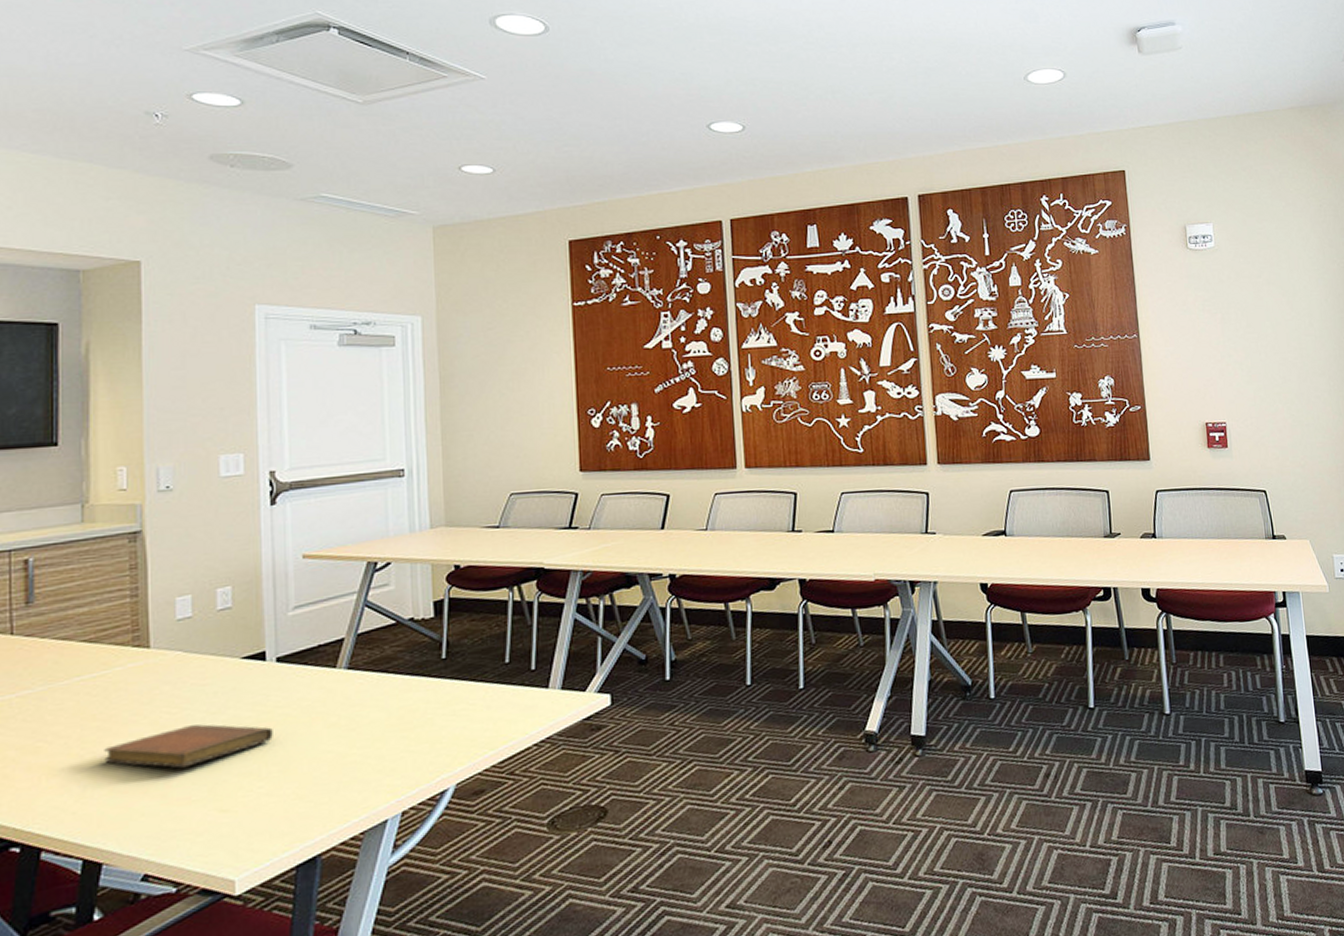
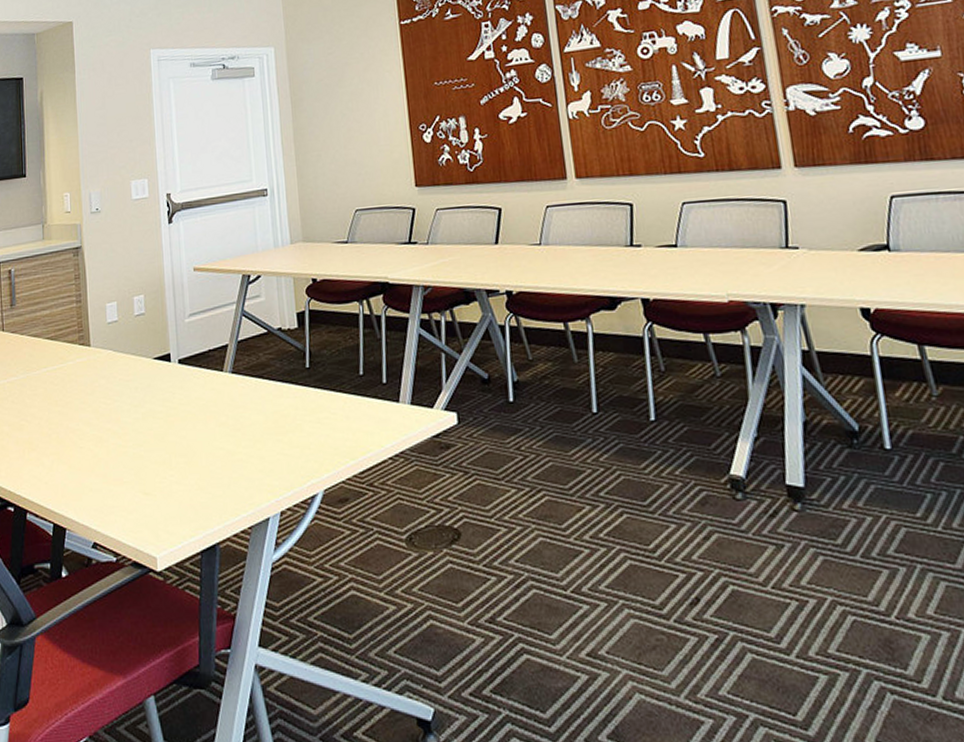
notebook: present [104,724,273,768] -> none [64,415,179,452]

